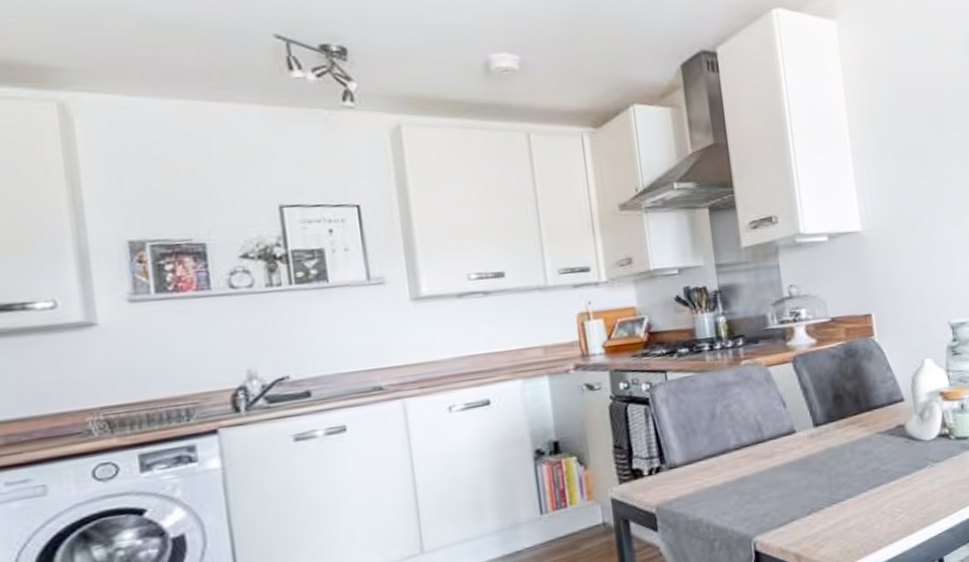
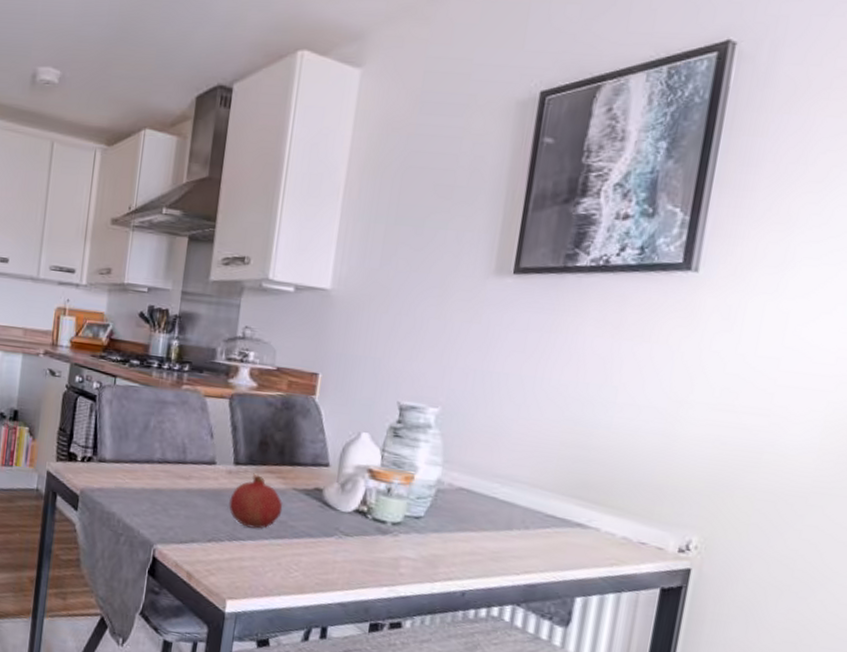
fruit: none [818,429,873,486] -> present [229,473,283,530]

